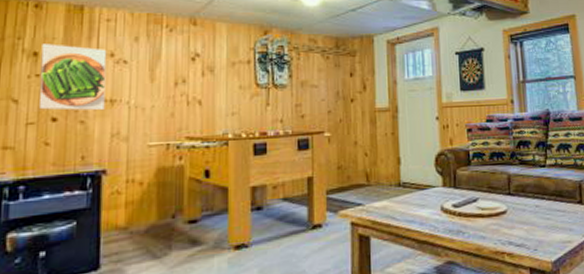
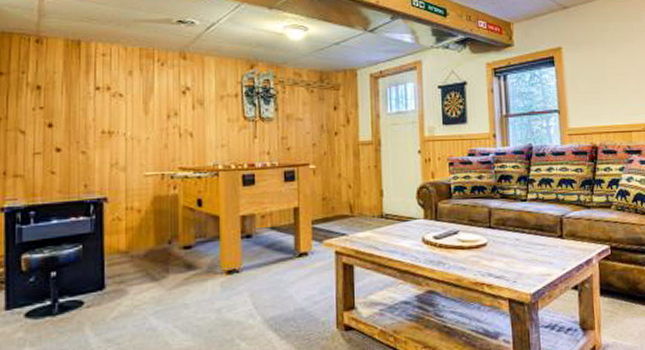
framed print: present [39,43,107,111] -> none [43,77,104,142]

